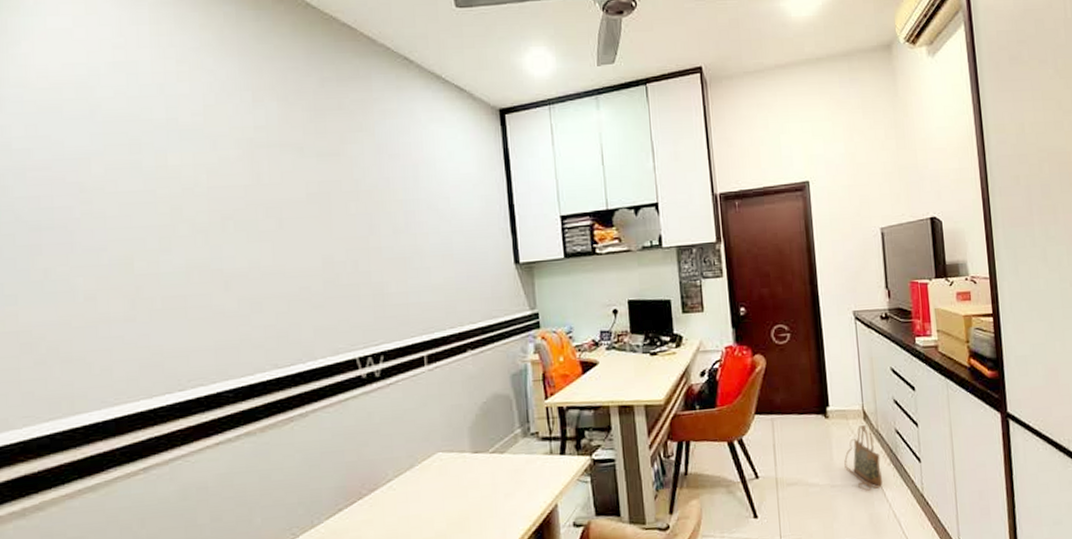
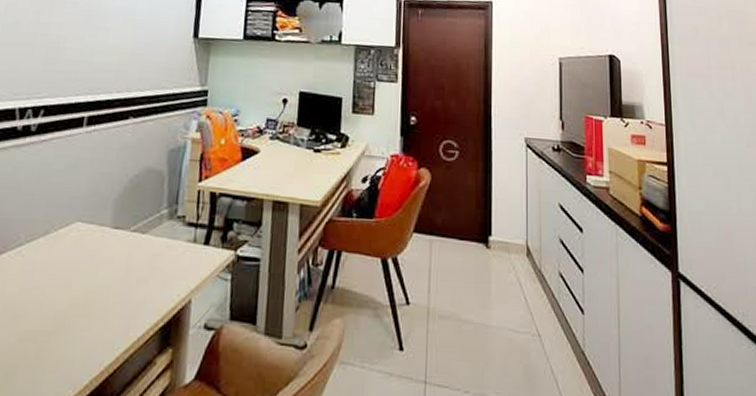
handbag: present [844,425,882,491] -> none [502,263,541,338]

